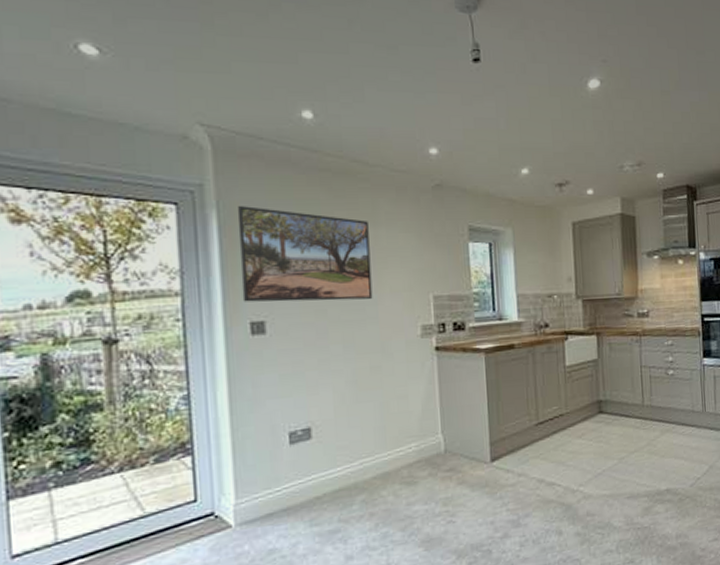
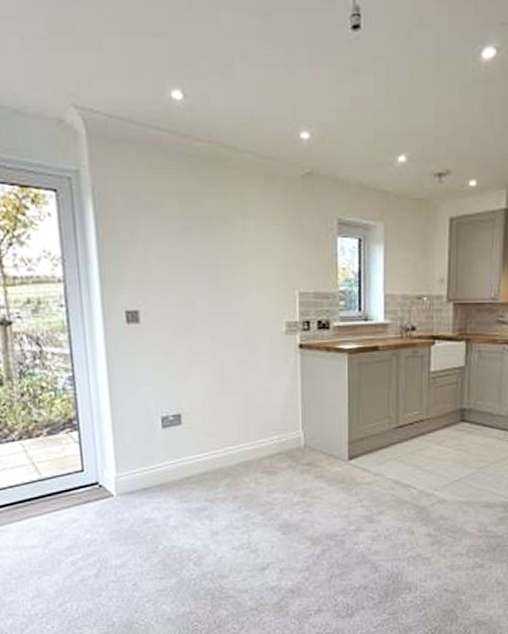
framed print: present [237,206,373,302] -> none [111,194,240,293]

